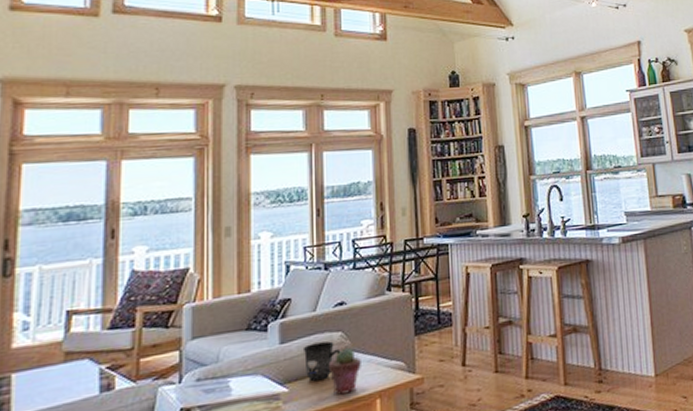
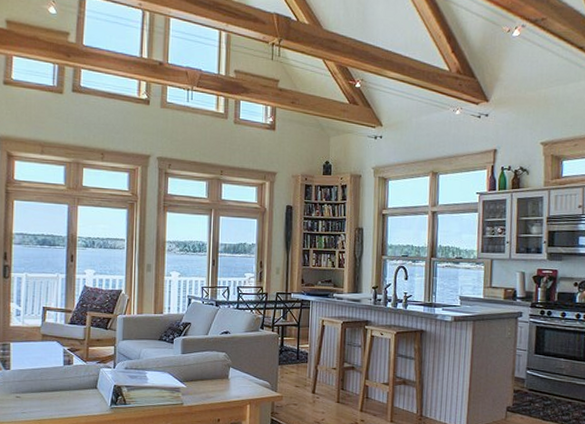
mug: present [302,341,341,382] -> none [197,357,224,385]
potted succulent: present [330,347,361,395] -> none [215,364,238,397]

